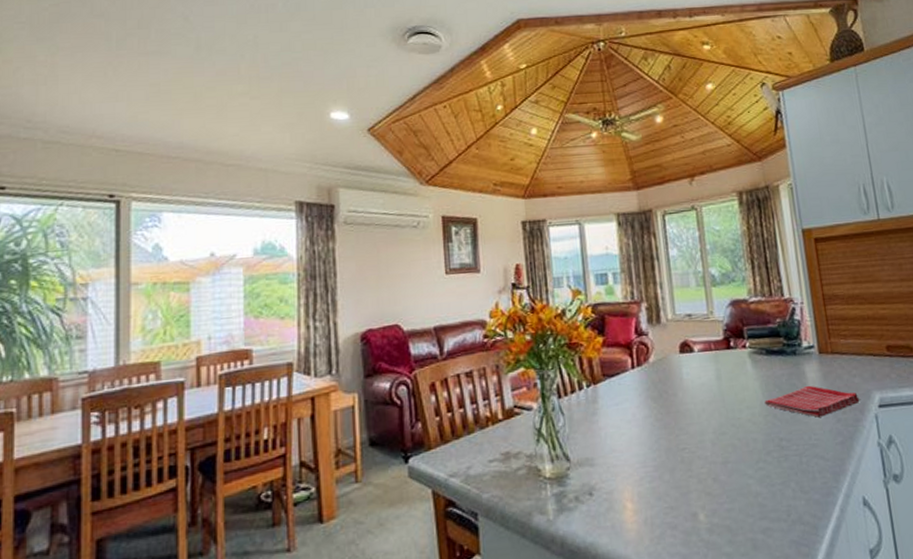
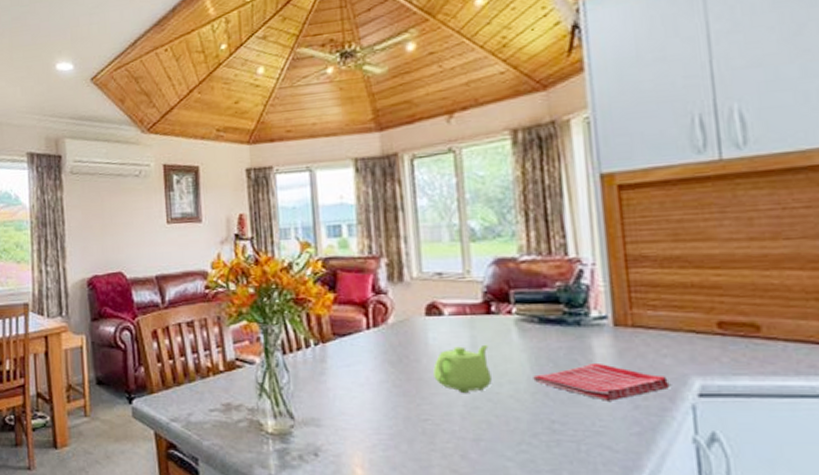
teapot: none [688,375,734,422] -> present [433,344,492,394]

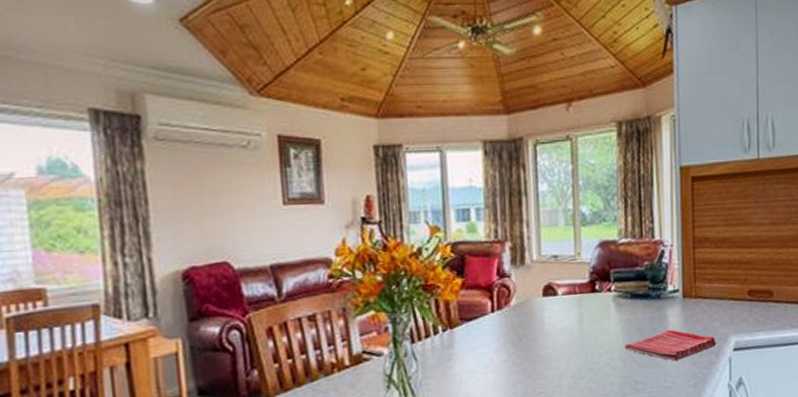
teapot: present [433,344,492,394] -> none [548,319,594,366]

